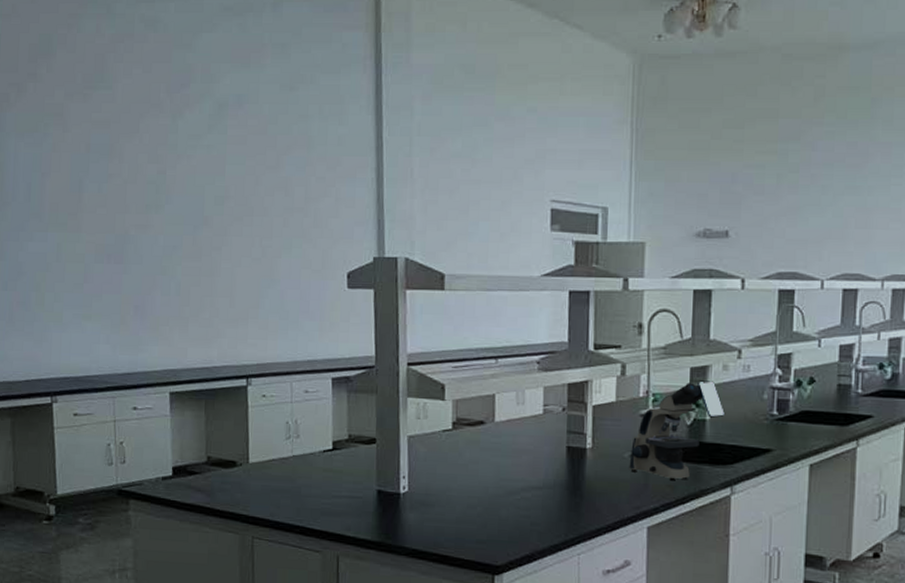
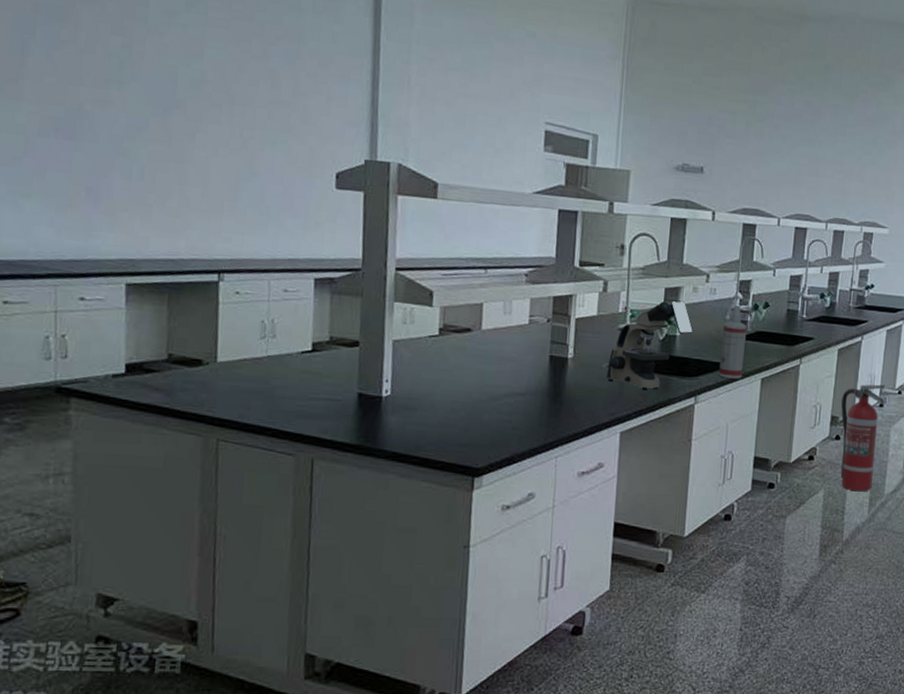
spray bottle: none [758,382,790,466] -> present [719,304,748,379]

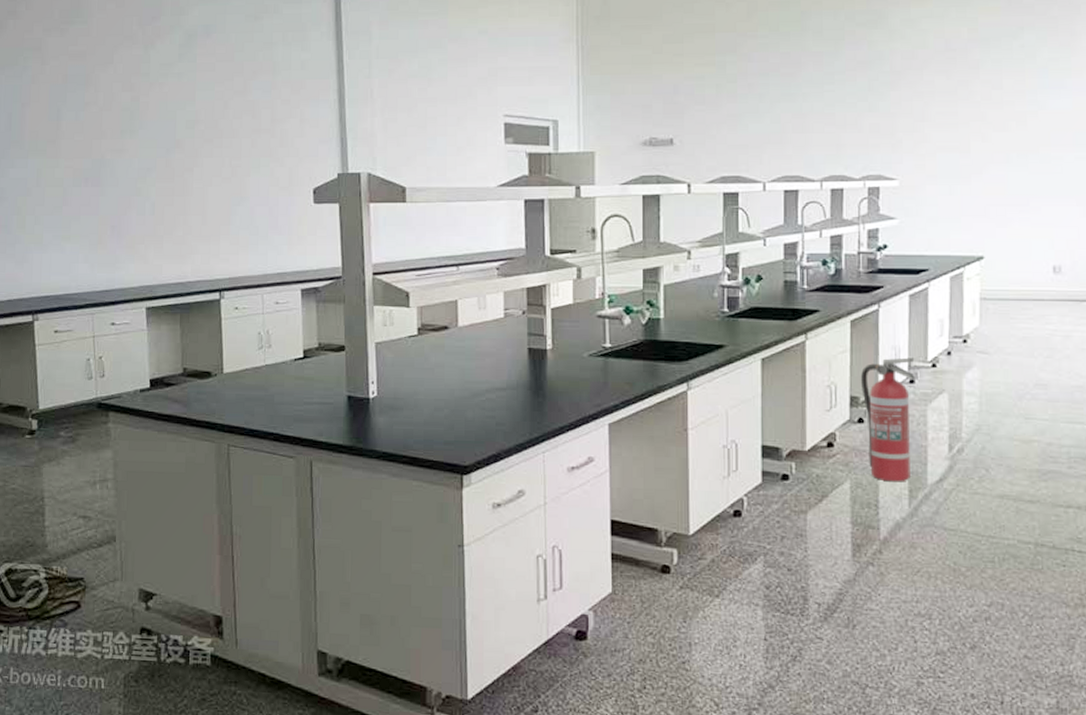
microscope: present [606,300,693,390] -> none [588,281,678,378]
spray bottle: present [719,304,748,379] -> none [711,280,740,361]

